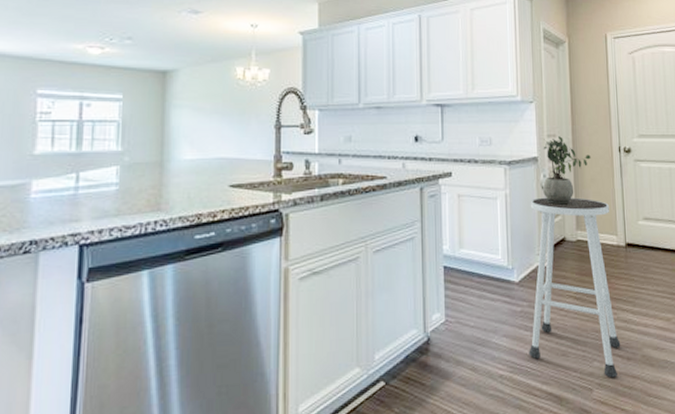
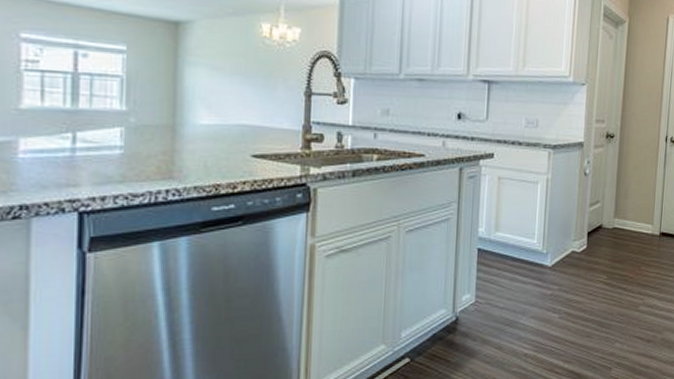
stool: present [529,197,621,378] -> none [554,183,649,358]
potted plant: present [543,136,591,205] -> none [585,122,637,192]

